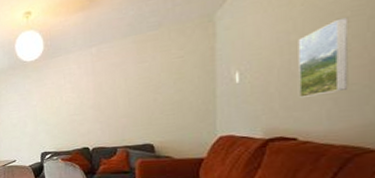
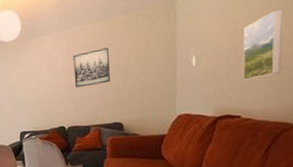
wall art: none [98,65,139,107] -> present [73,48,110,88]

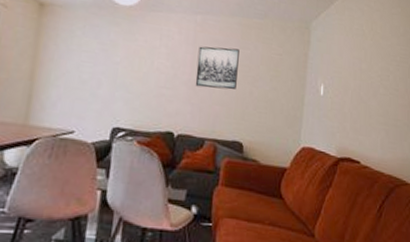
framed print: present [242,9,283,80] -> none [363,60,398,125]

